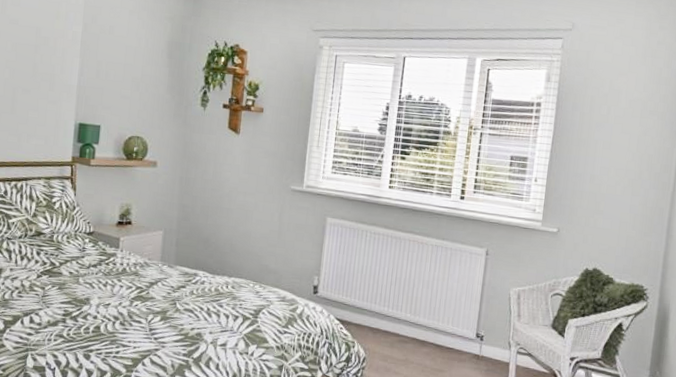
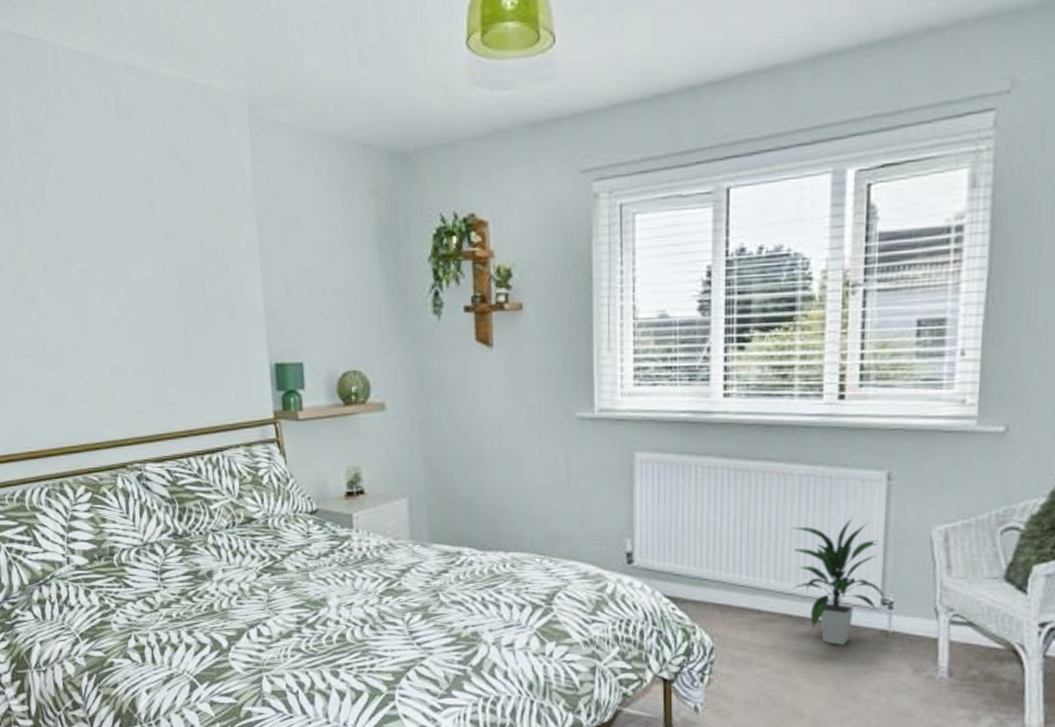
indoor plant: none [420,277,480,363] -> present [791,518,887,645]

